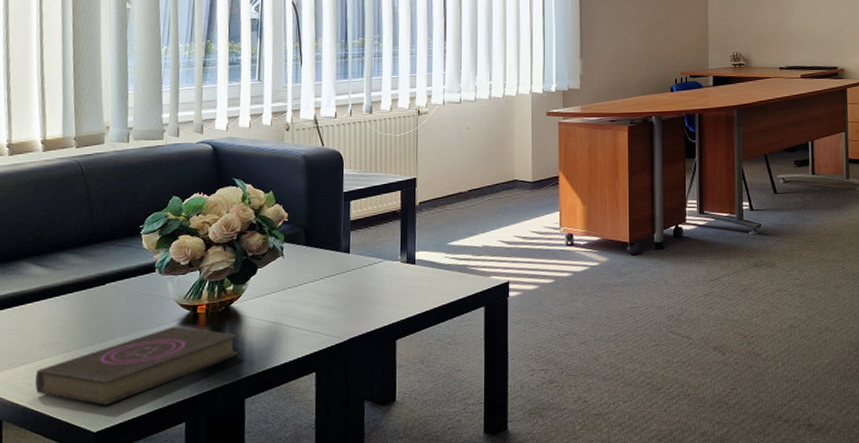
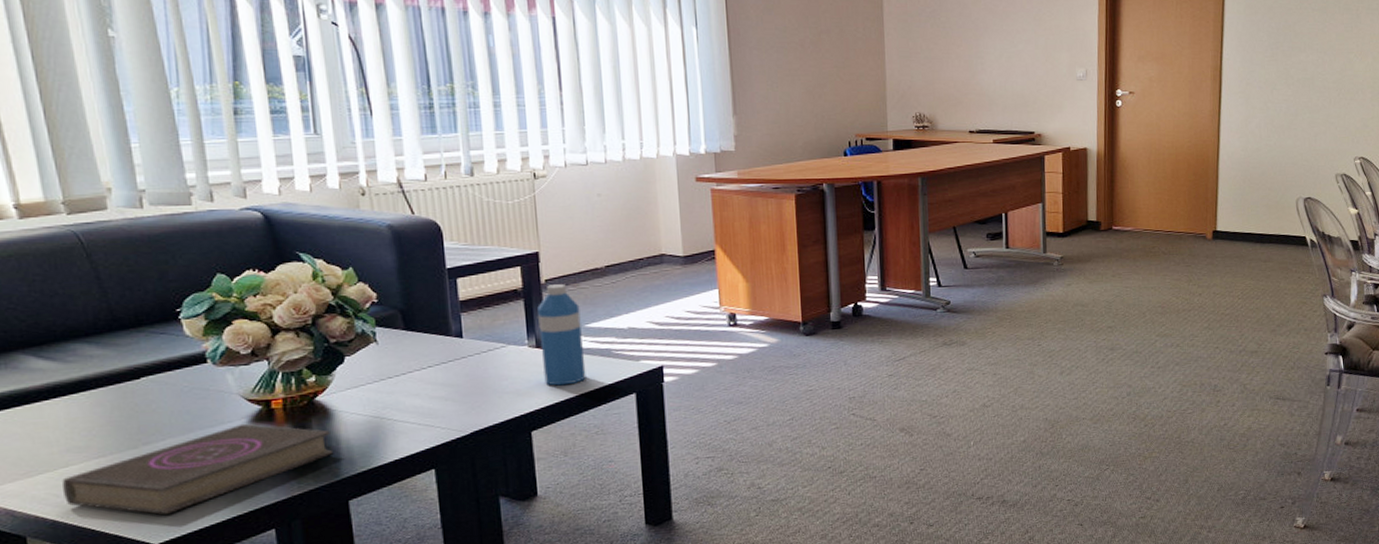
water bottle: none [410,206,445,298] -> present [537,284,586,386]

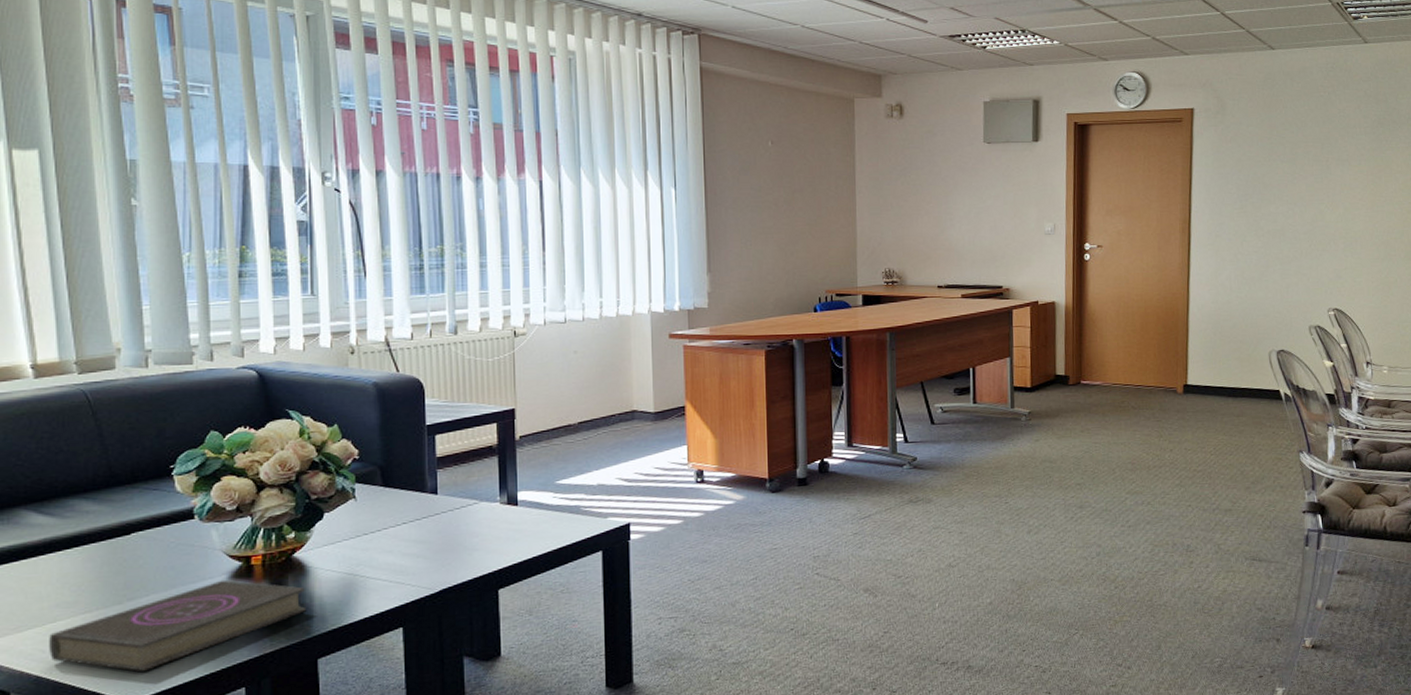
water bottle: present [537,284,586,386] -> none [511,440,555,543]

